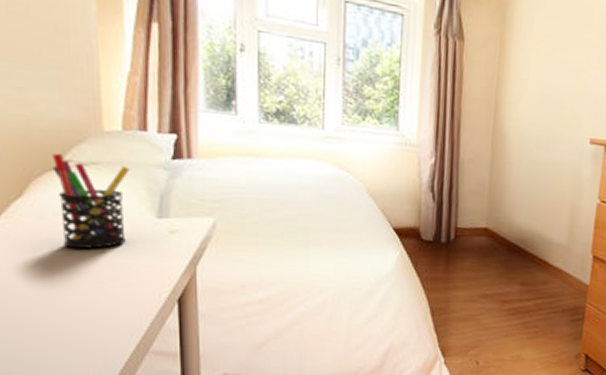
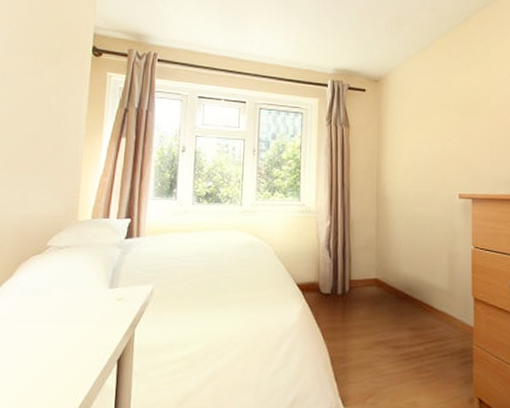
pen holder: present [51,153,130,250] -> none [35,240,93,319]

